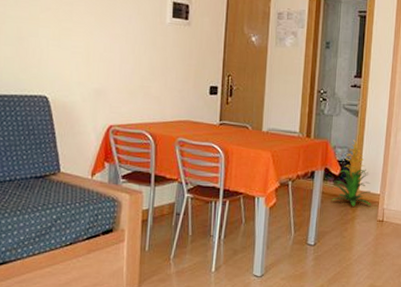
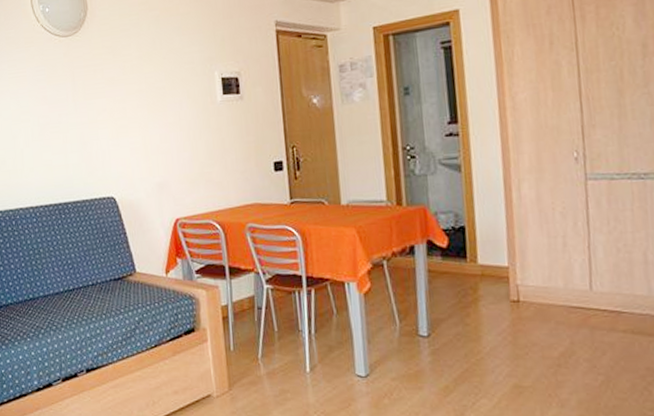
indoor plant: present [331,139,371,207] -> none [440,201,498,285]

